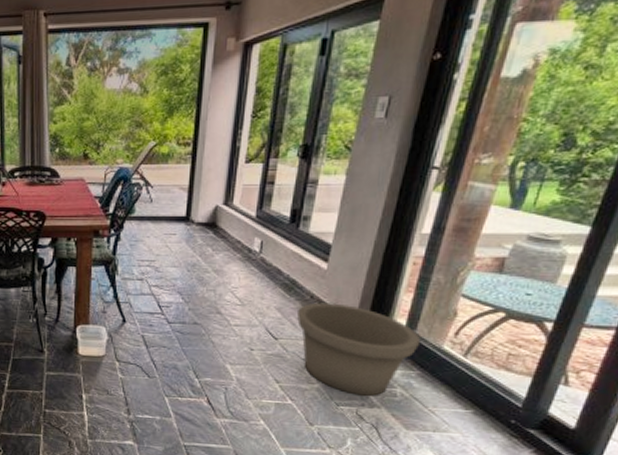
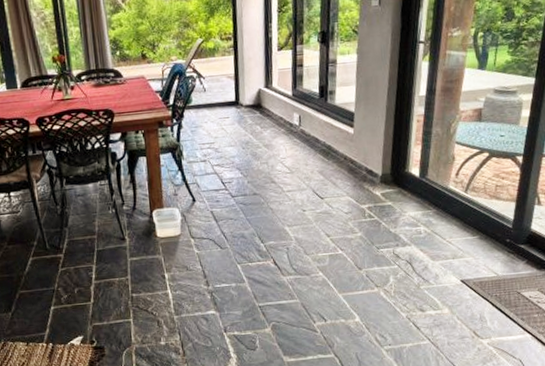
pot: present [297,302,421,396] -> none [336,161,433,238]

